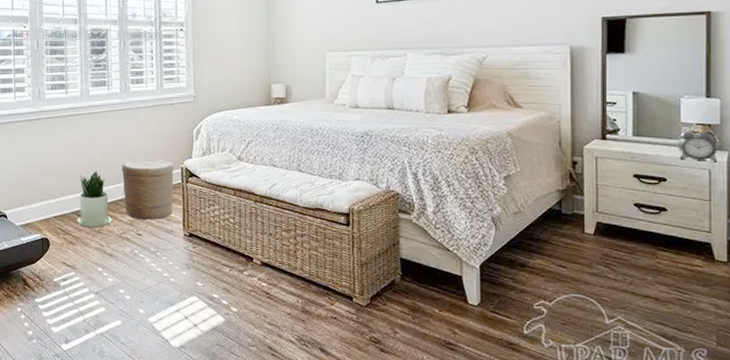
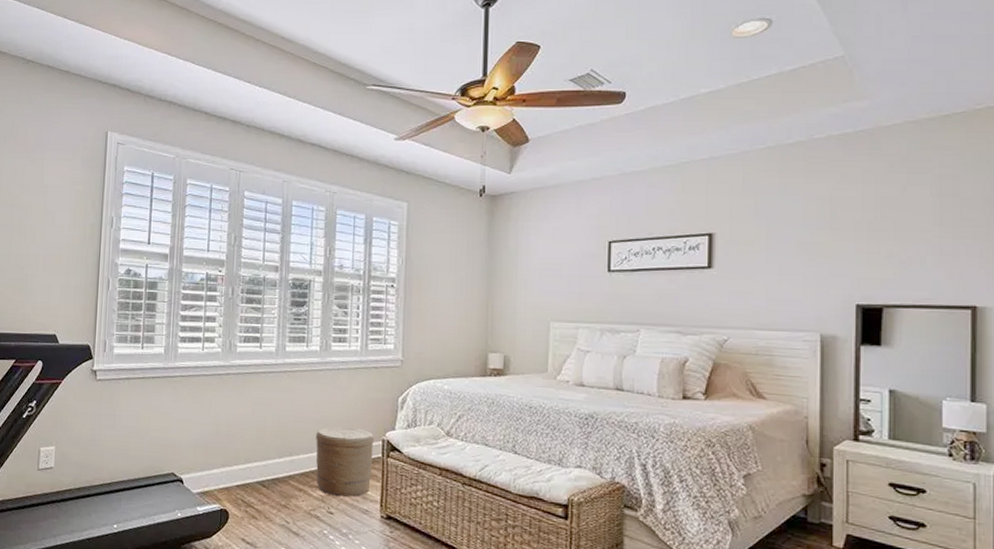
planter: present [77,171,112,227] -> none [261,437,301,502]
alarm clock: present [678,132,717,161] -> none [939,438,983,474]

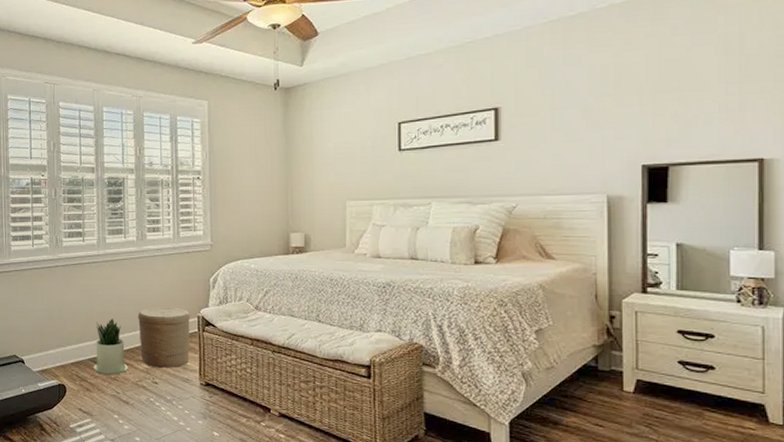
planter: none [261,437,301,502] -> present [93,319,128,375]

